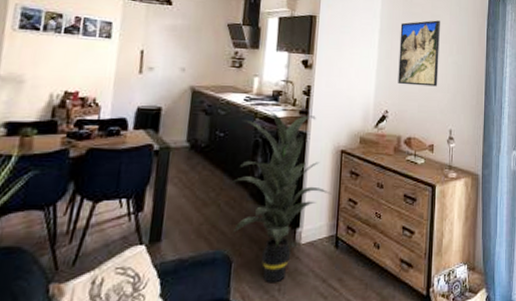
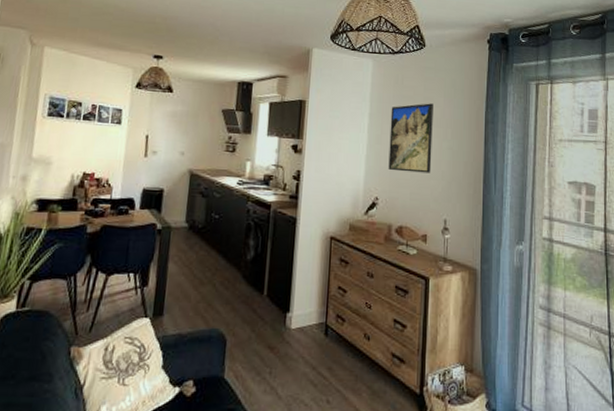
indoor plant: present [231,110,332,283] -> none [225,194,321,366]

